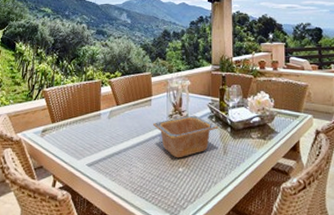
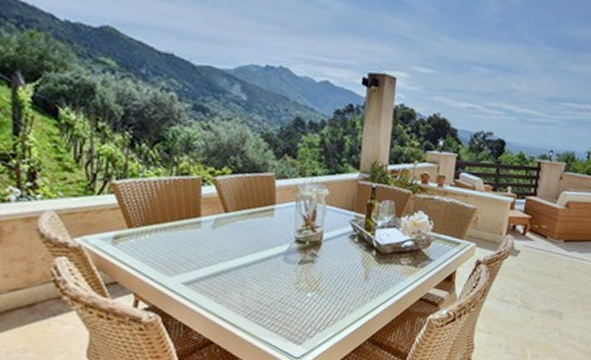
serving bowl: present [153,115,218,158] -> none [275,232,361,282]

